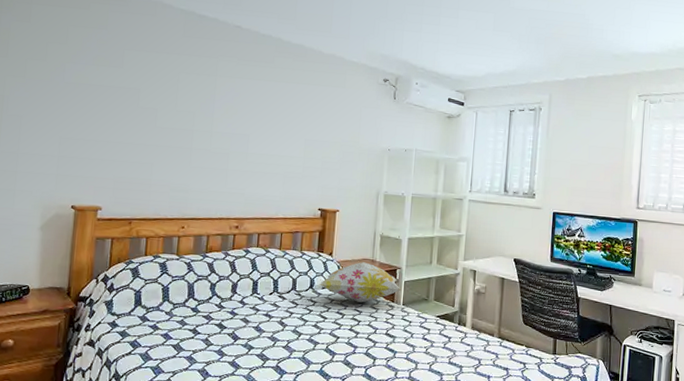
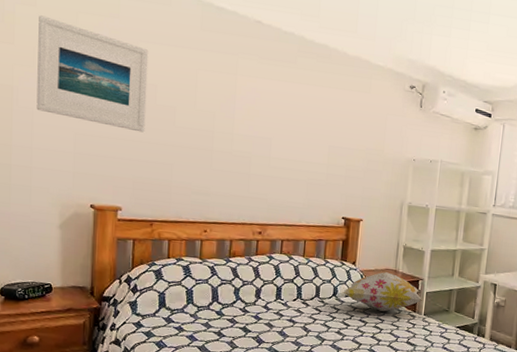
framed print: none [25,30,134,134] -> present [36,15,149,133]

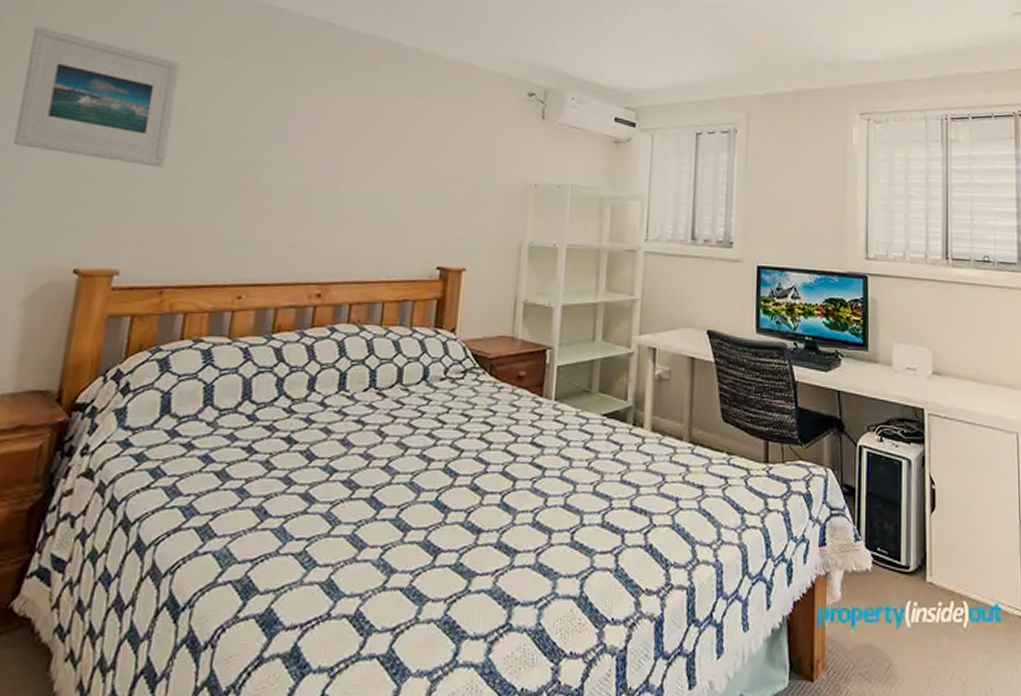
decorative pillow: present [342,272,423,312] -> none [435,340,553,399]

